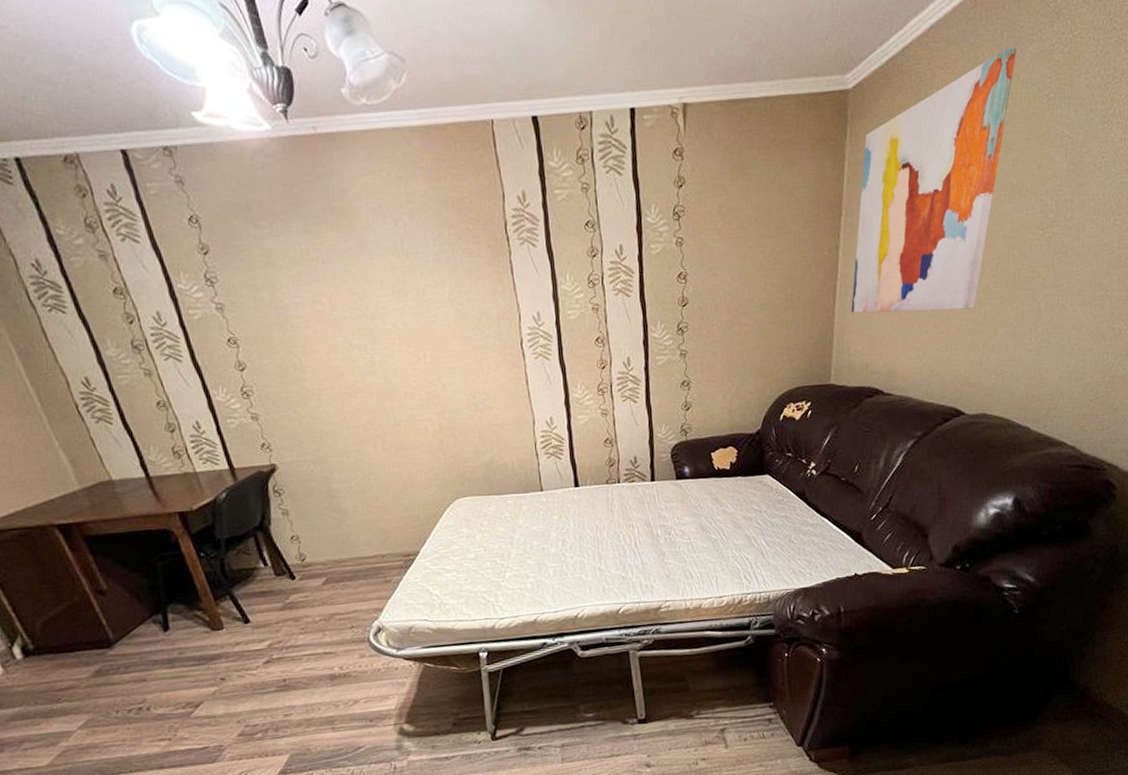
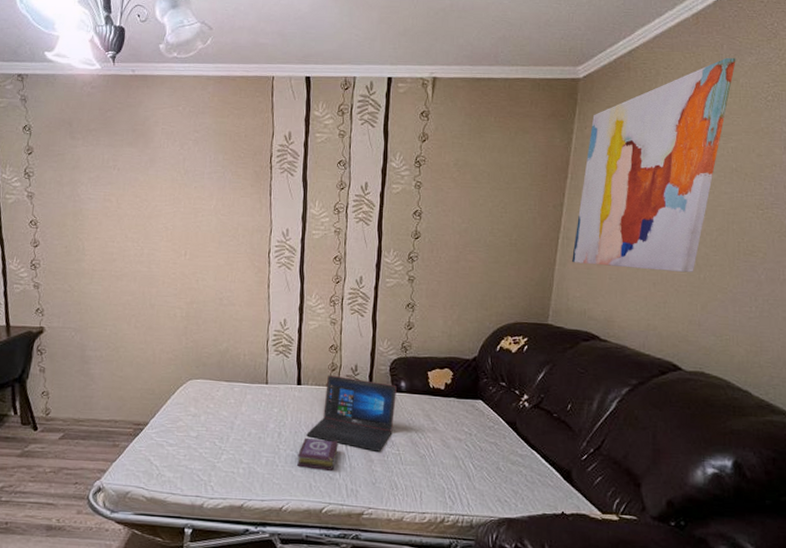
book: none [586,539,627,572] -> present [297,437,338,471]
laptop: none [592,471,682,544] -> present [306,375,397,452]

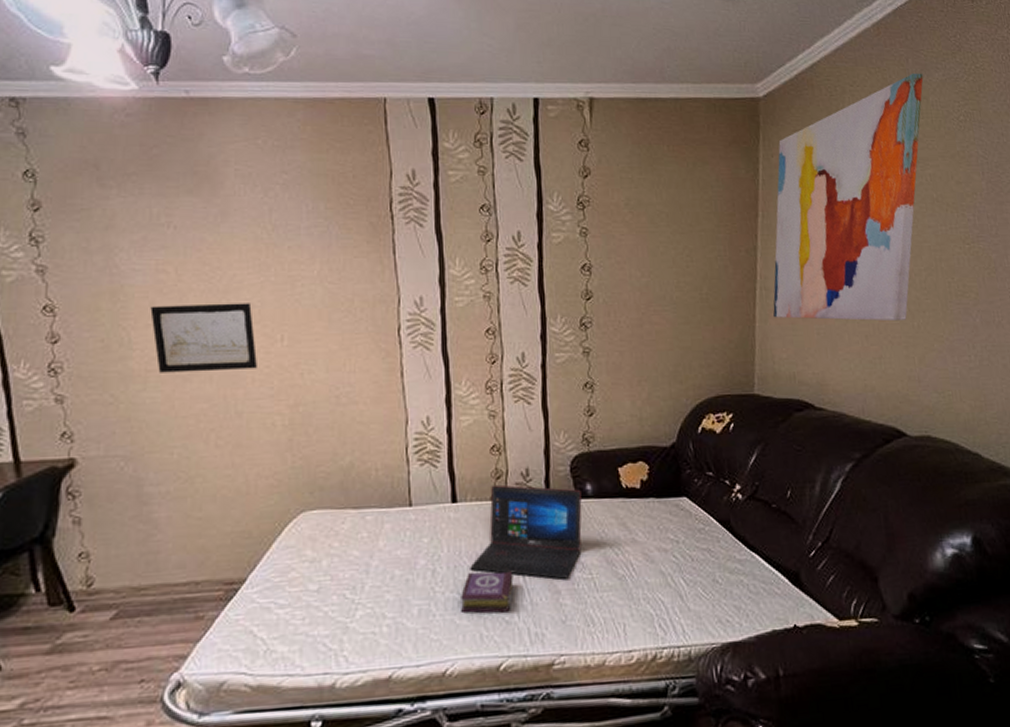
wall art: none [98,225,167,274] -> present [150,303,257,373]

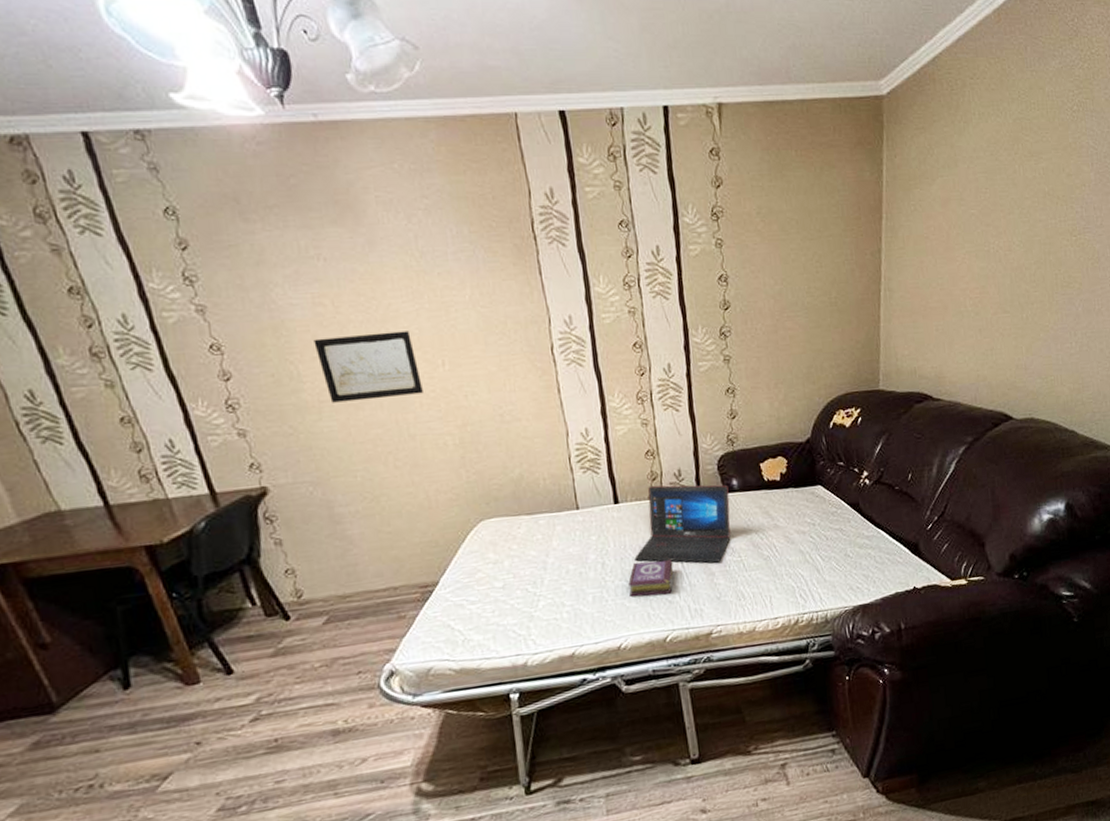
wall art: present [773,73,924,322] -> none [896,61,1041,317]

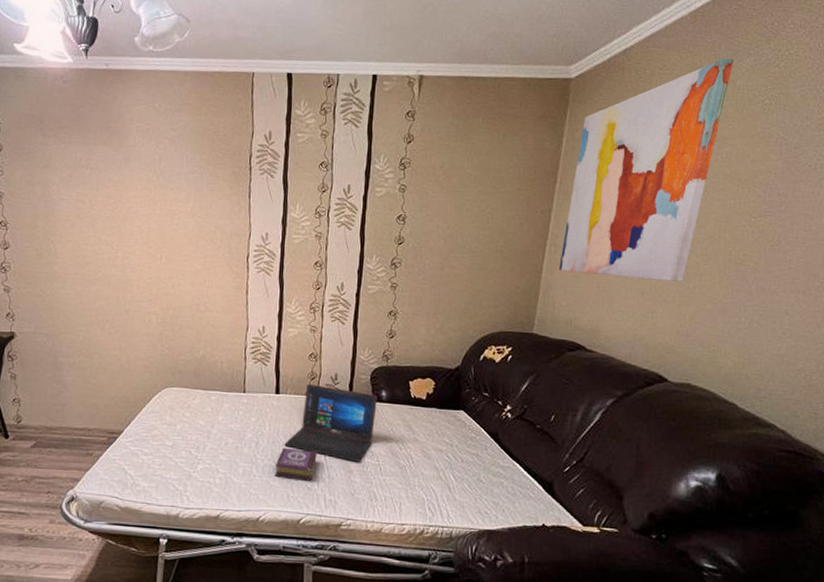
wall art: present [313,331,423,403] -> none [71,226,142,279]
wall art: none [896,61,1041,317] -> present [559,58,734,282]

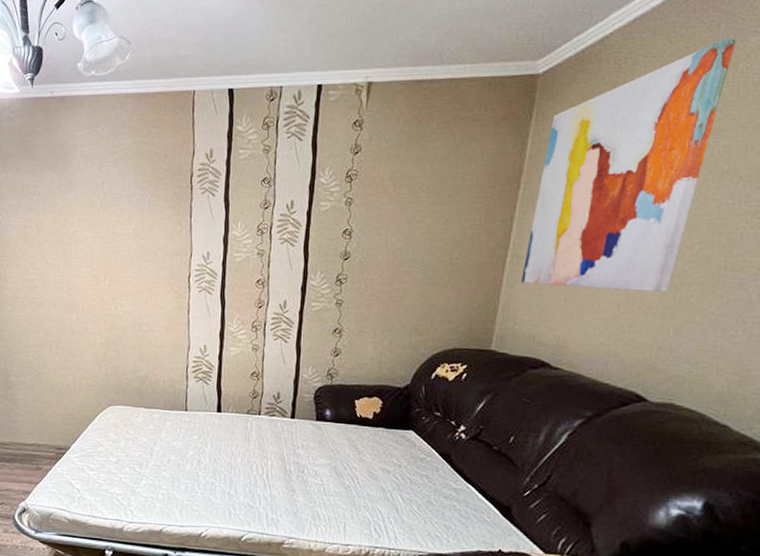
book: present [275,447,317,481] -> none [217,465,259,499]
laptop: present [284,384,377,462] -> none [226,402,321,481]

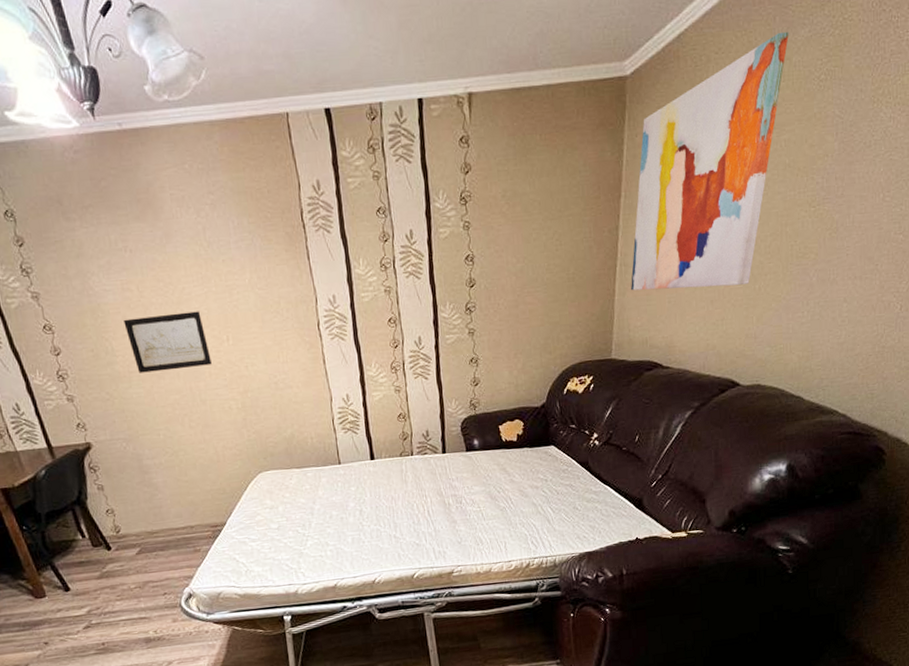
wall art: none [19,251,87,301] -> present [123,311,212,373]

